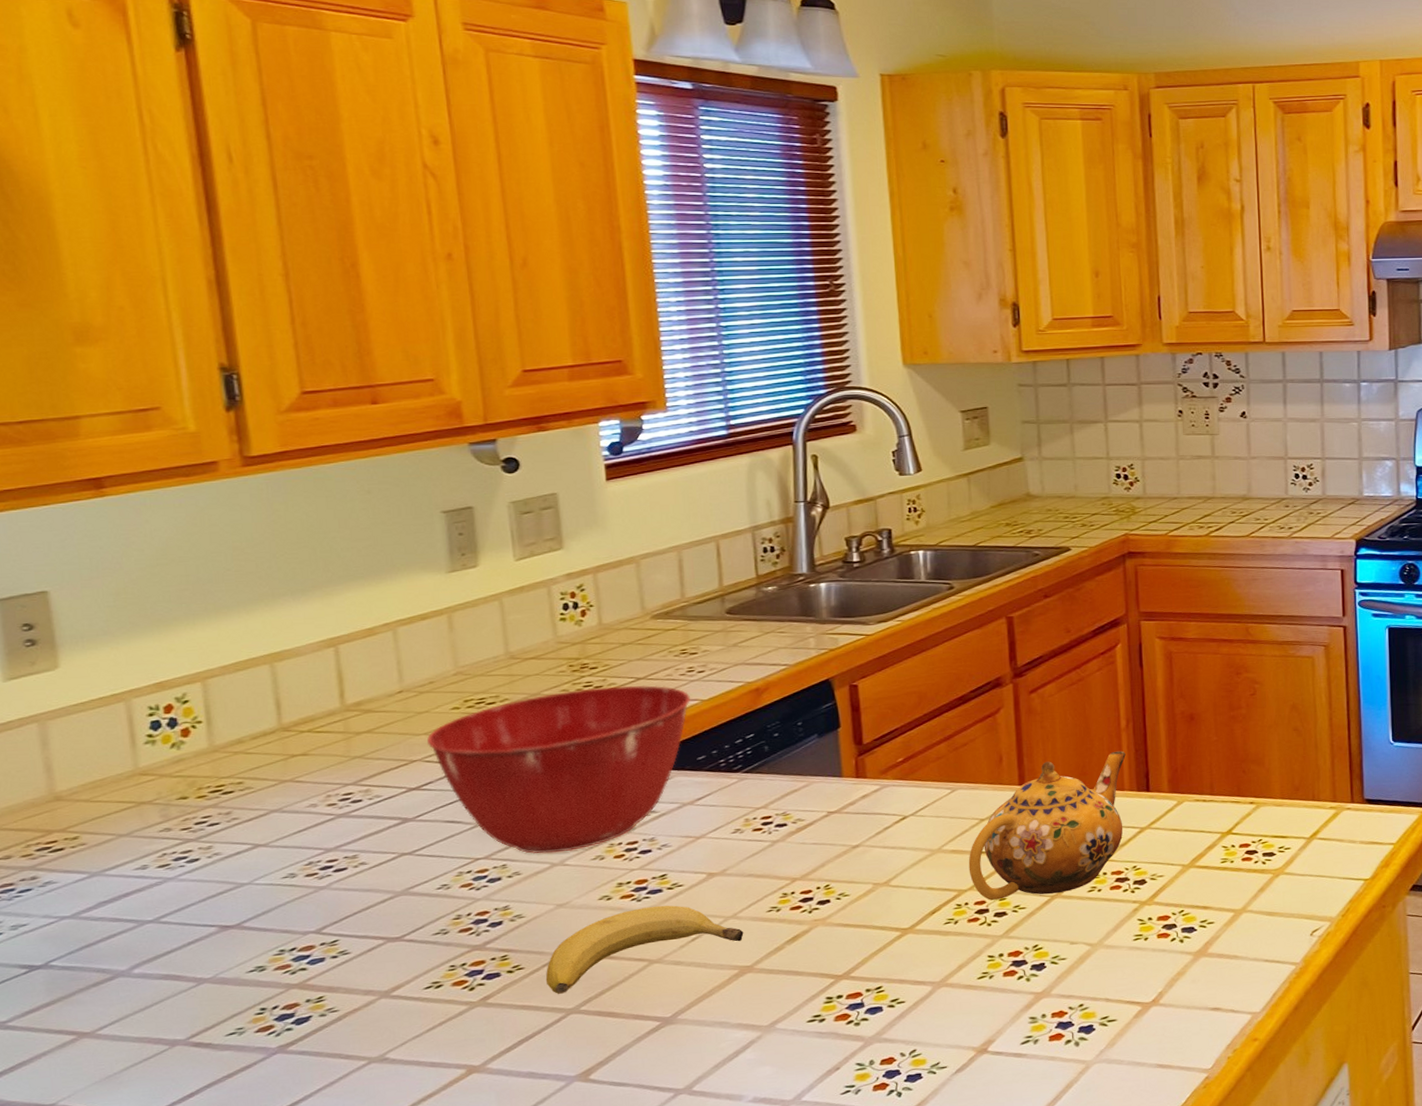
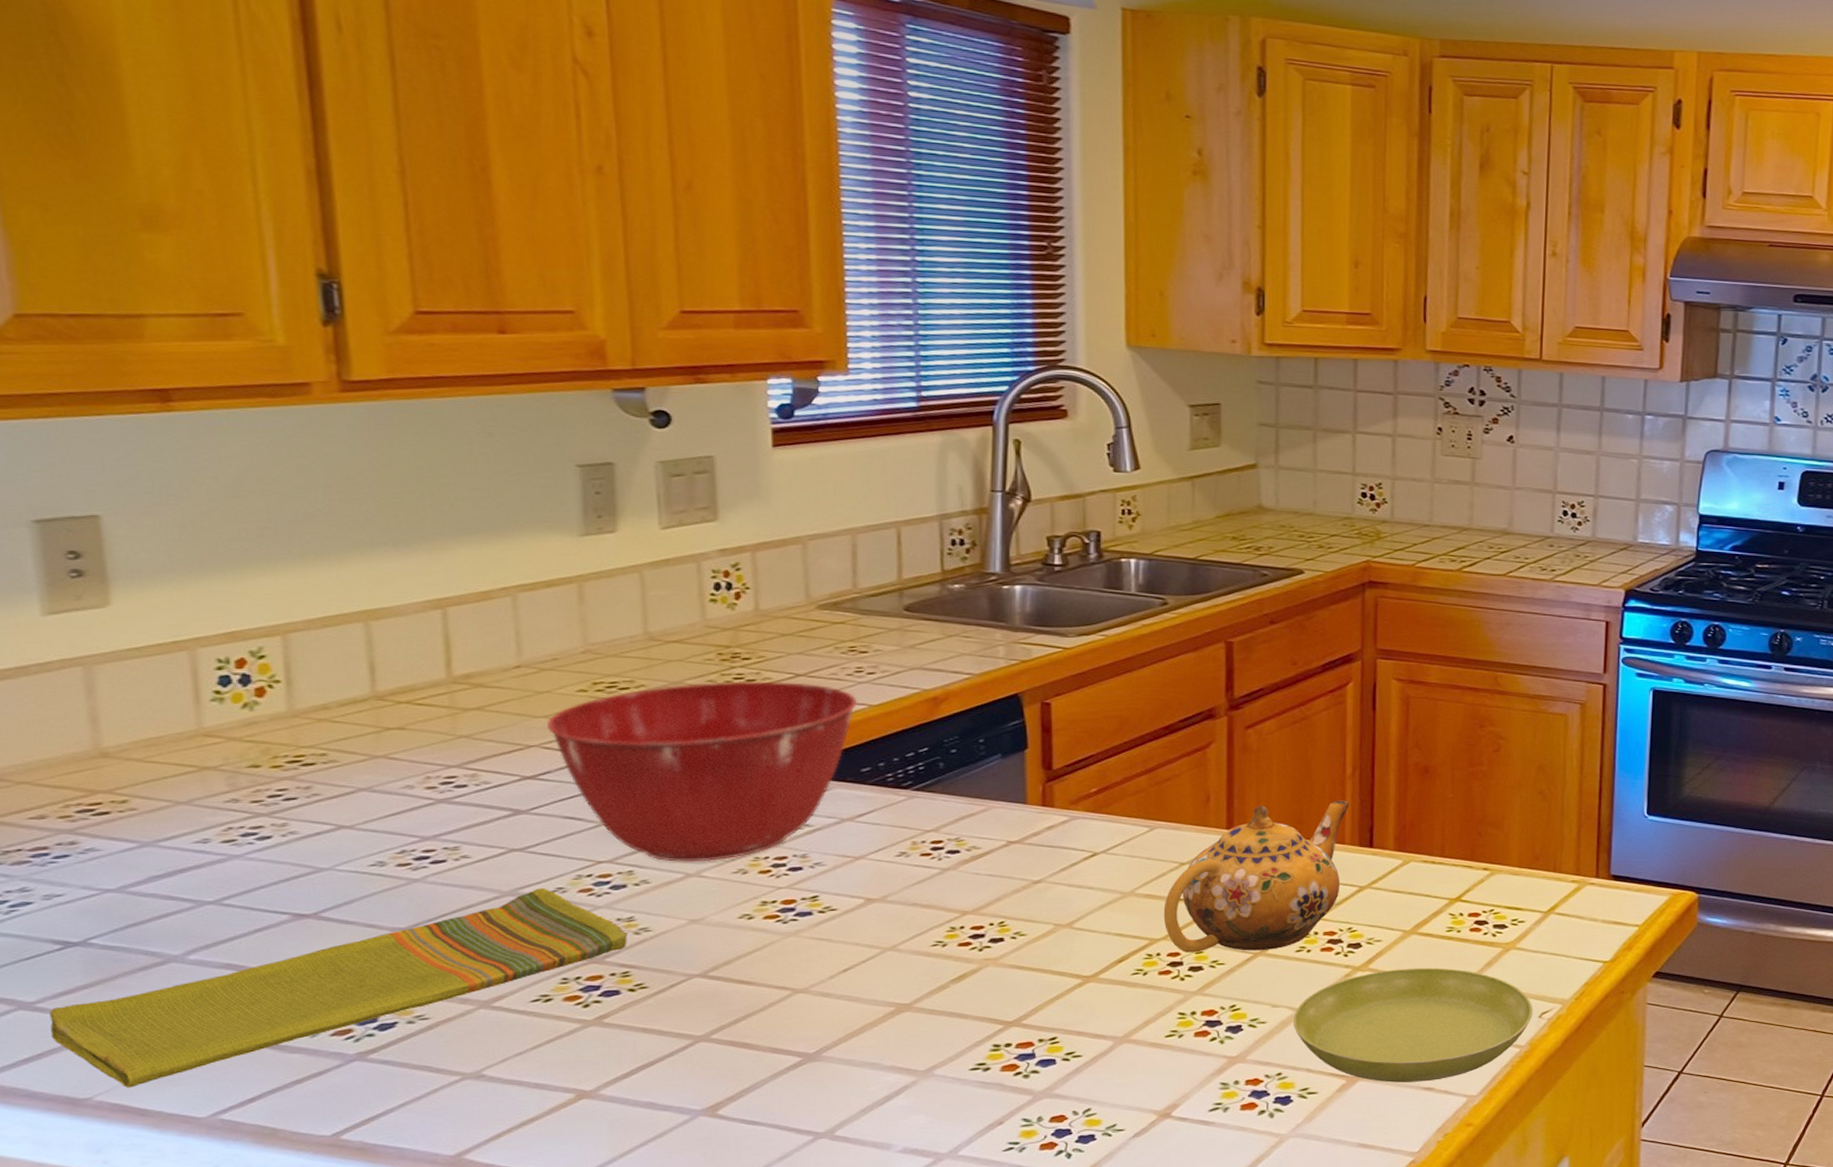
dish towel: none [19,886,504,1092] -> present [50,888,627,1088]
fruit: present [545,905,744,994] -> none [672,930,903,1019]
saucer: none [1090,896,1305,1006] -> present [1292,968,1533,1083]

